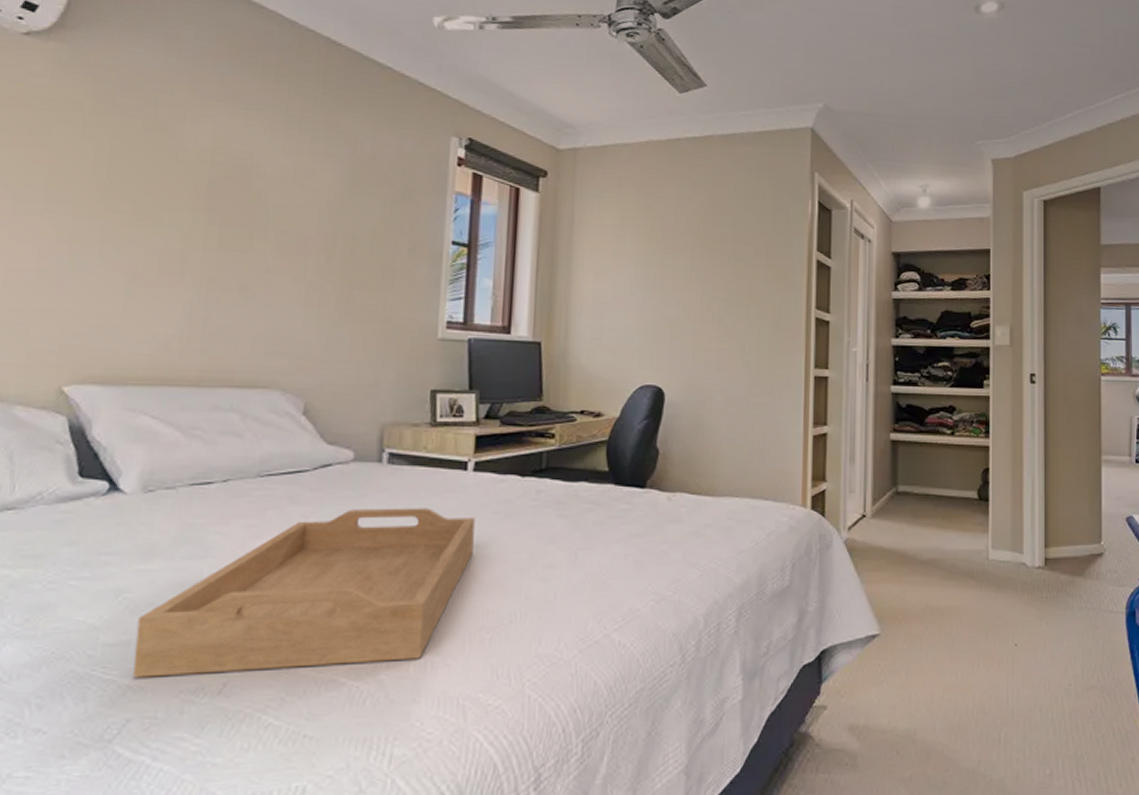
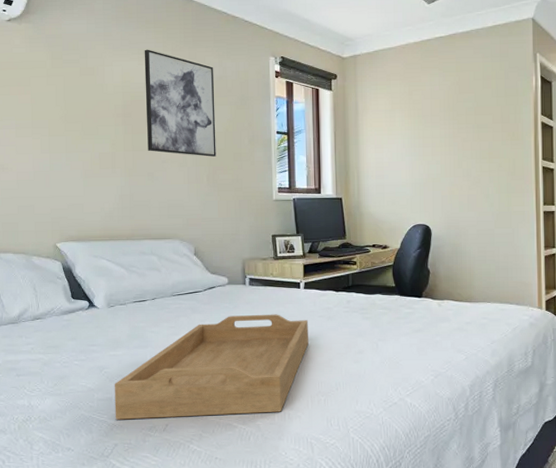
wall art: none [243,104,364,270] -> present [144,49,216,157]

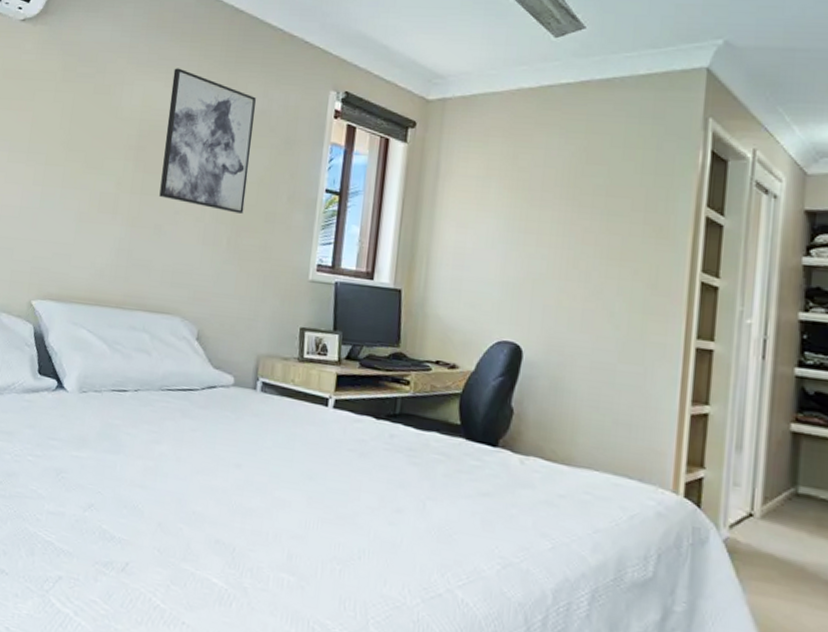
serving tray: present [114,314,309,420] -> none [64,429,333,576]

